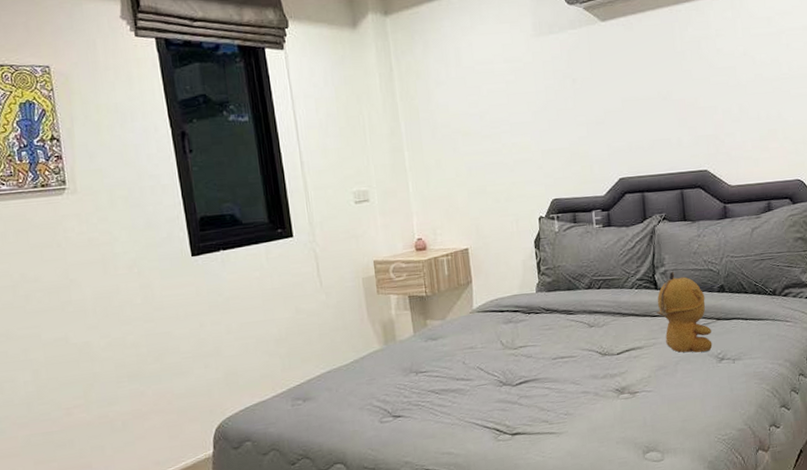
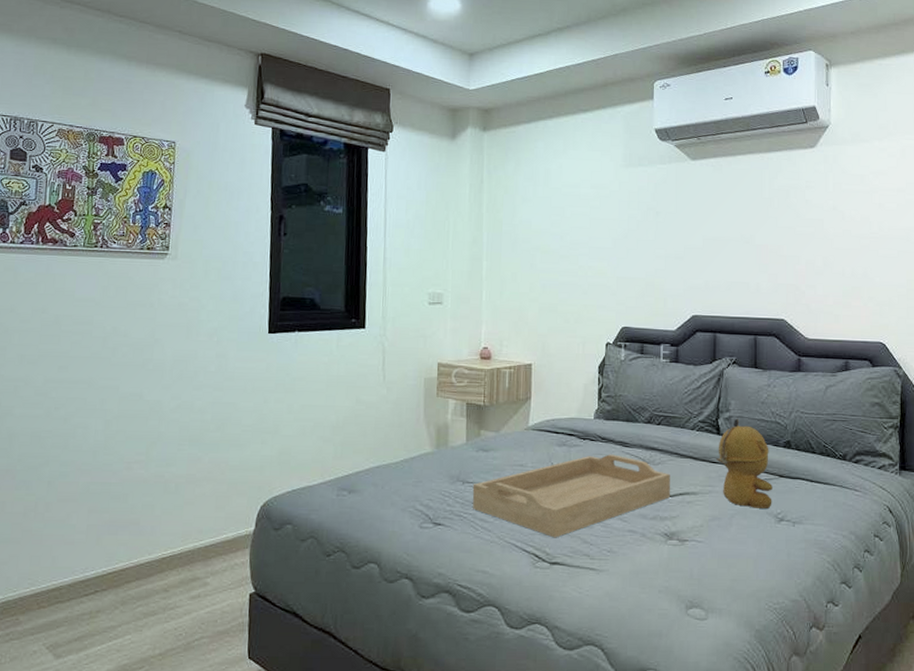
serving tray: none [426,323,618,411] -> present [472,454,671,538]

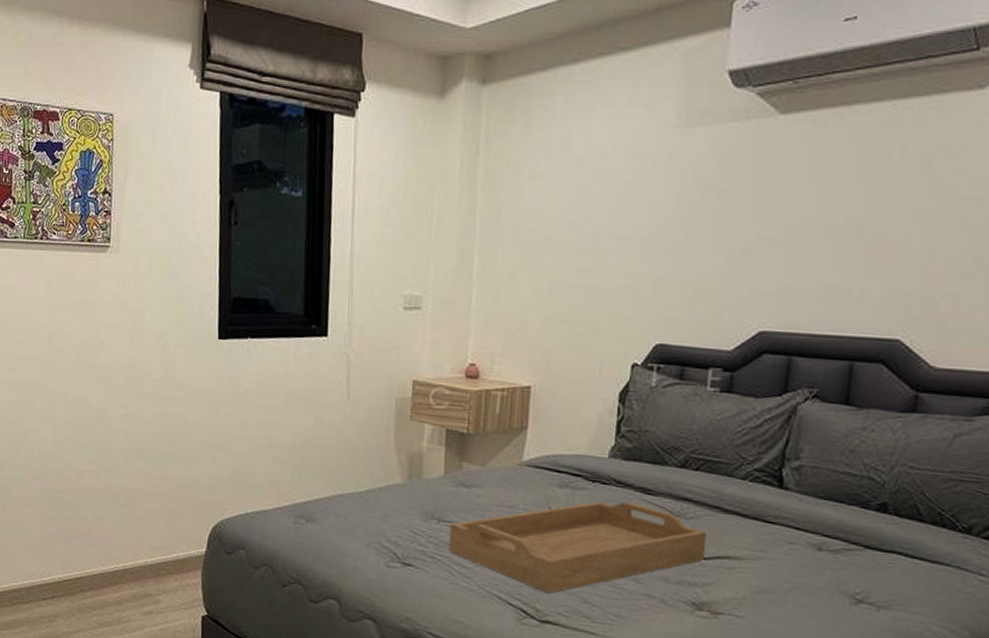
stuffed bear: present [716,419,772,509] -> none [774,470,854,586]

